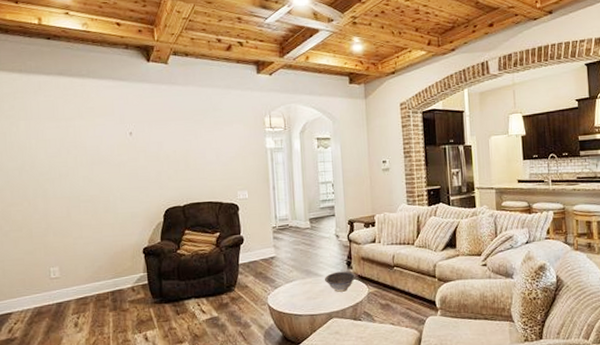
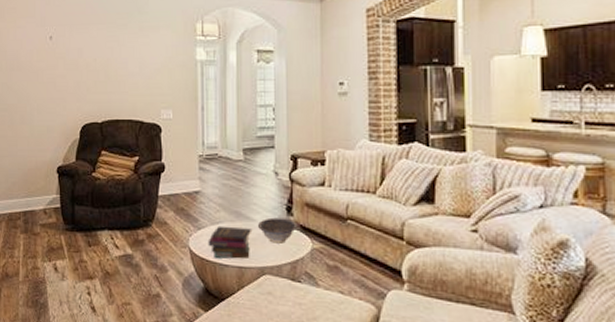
books: none [284,282,321,310] -> present [208,225,253,259]

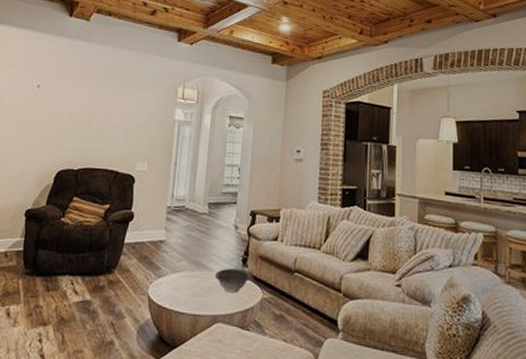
books: present [208,225,253,259] -> none [166,274,210,307]

